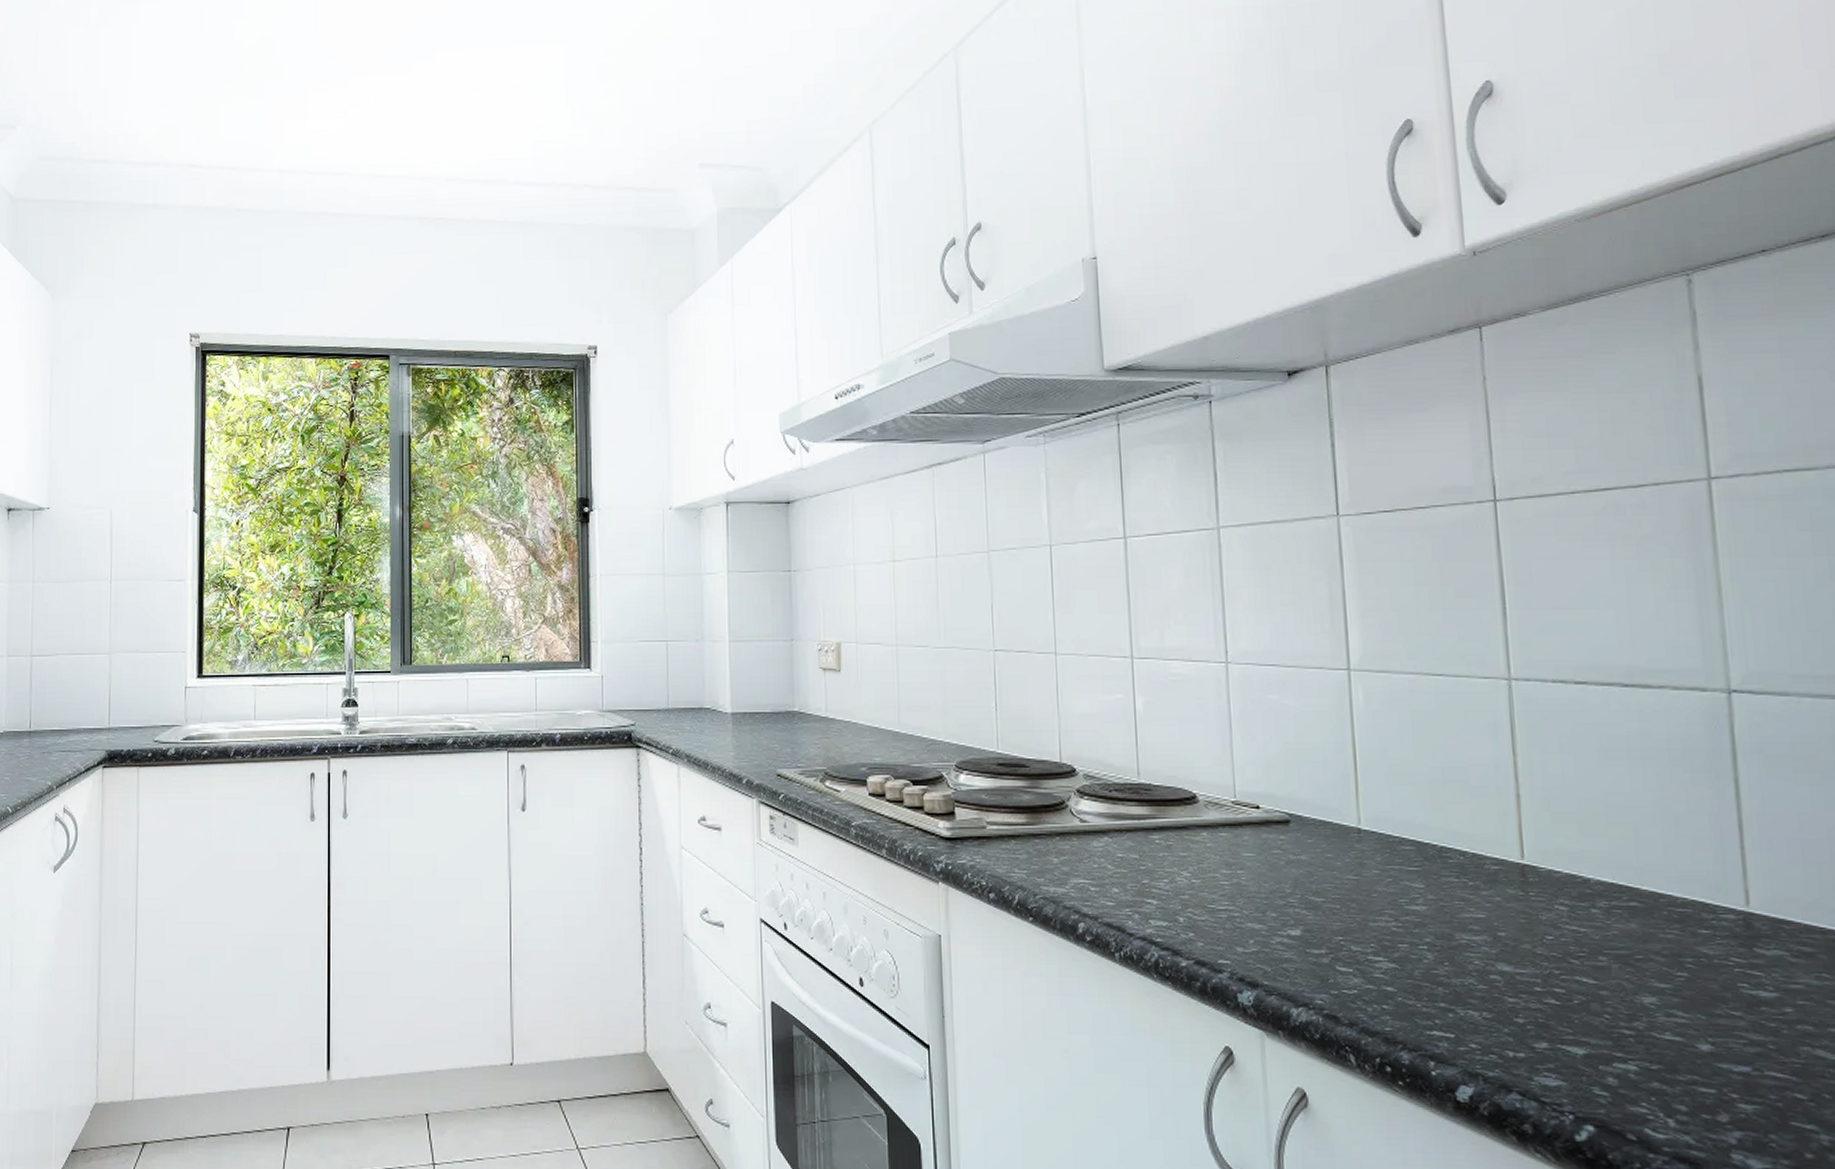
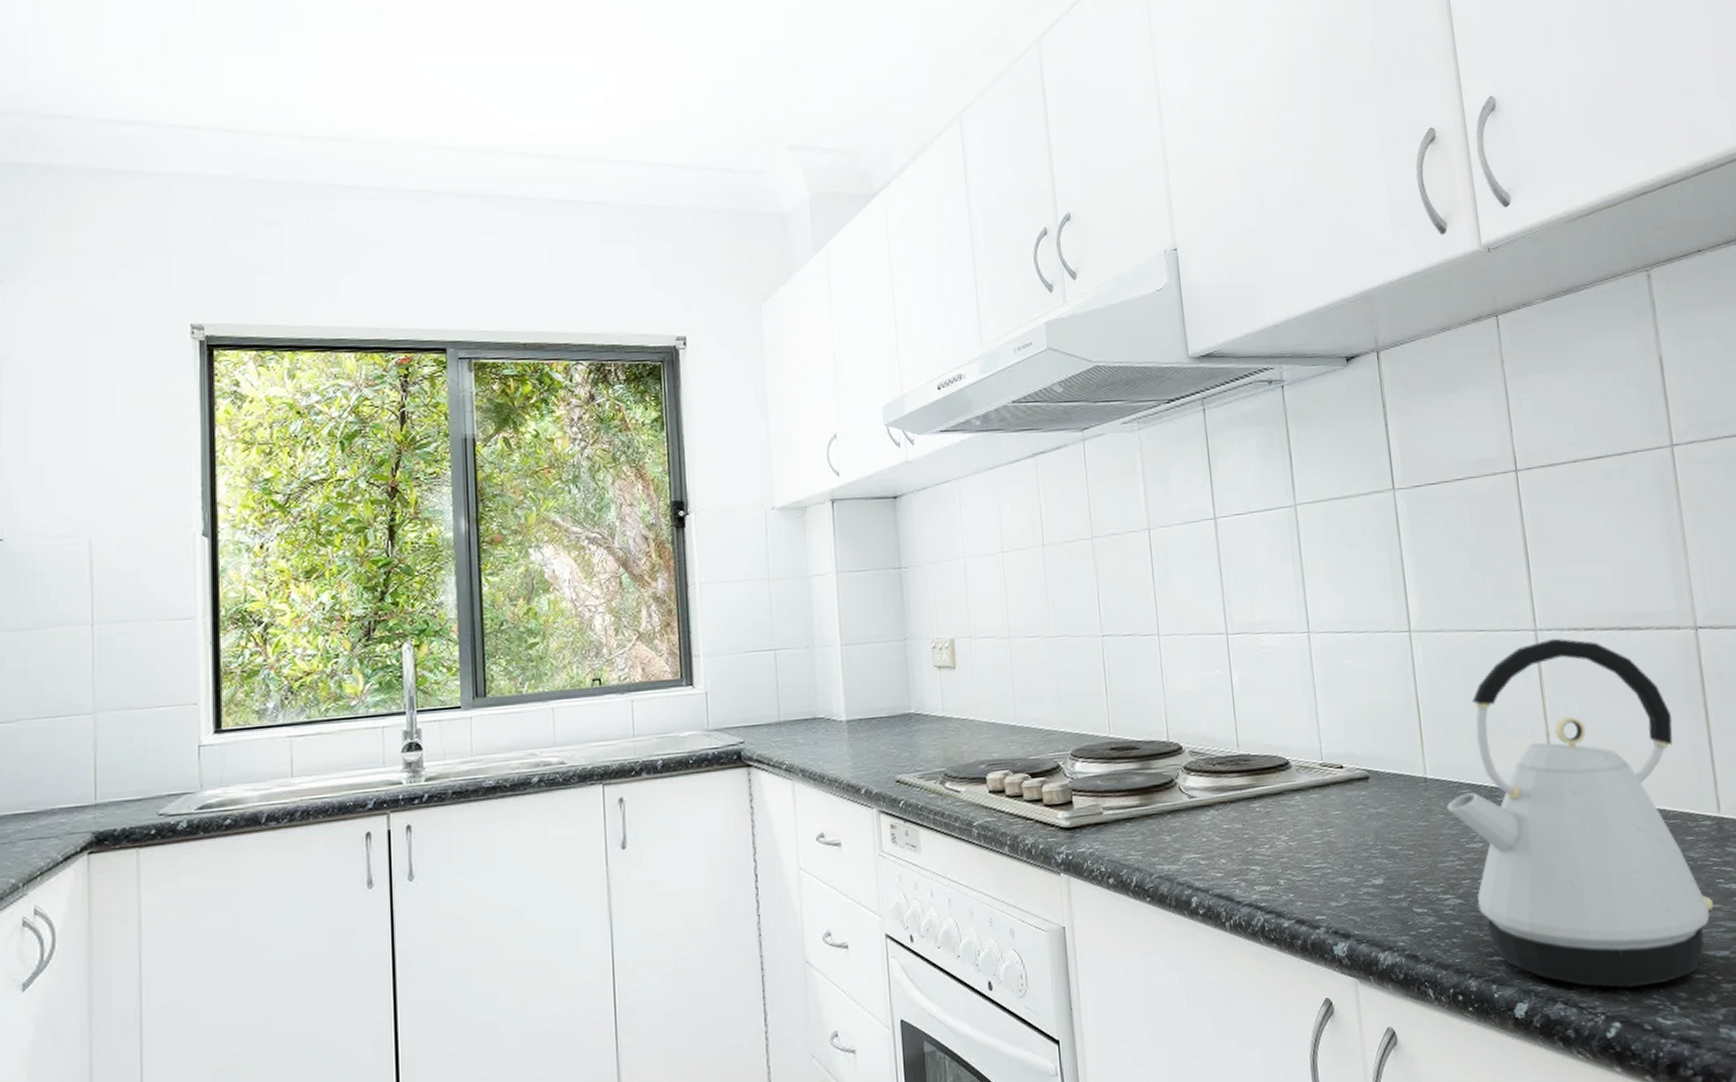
kettle: none [1383,689,1733,1092] -> present [1446,638,1714,988]

